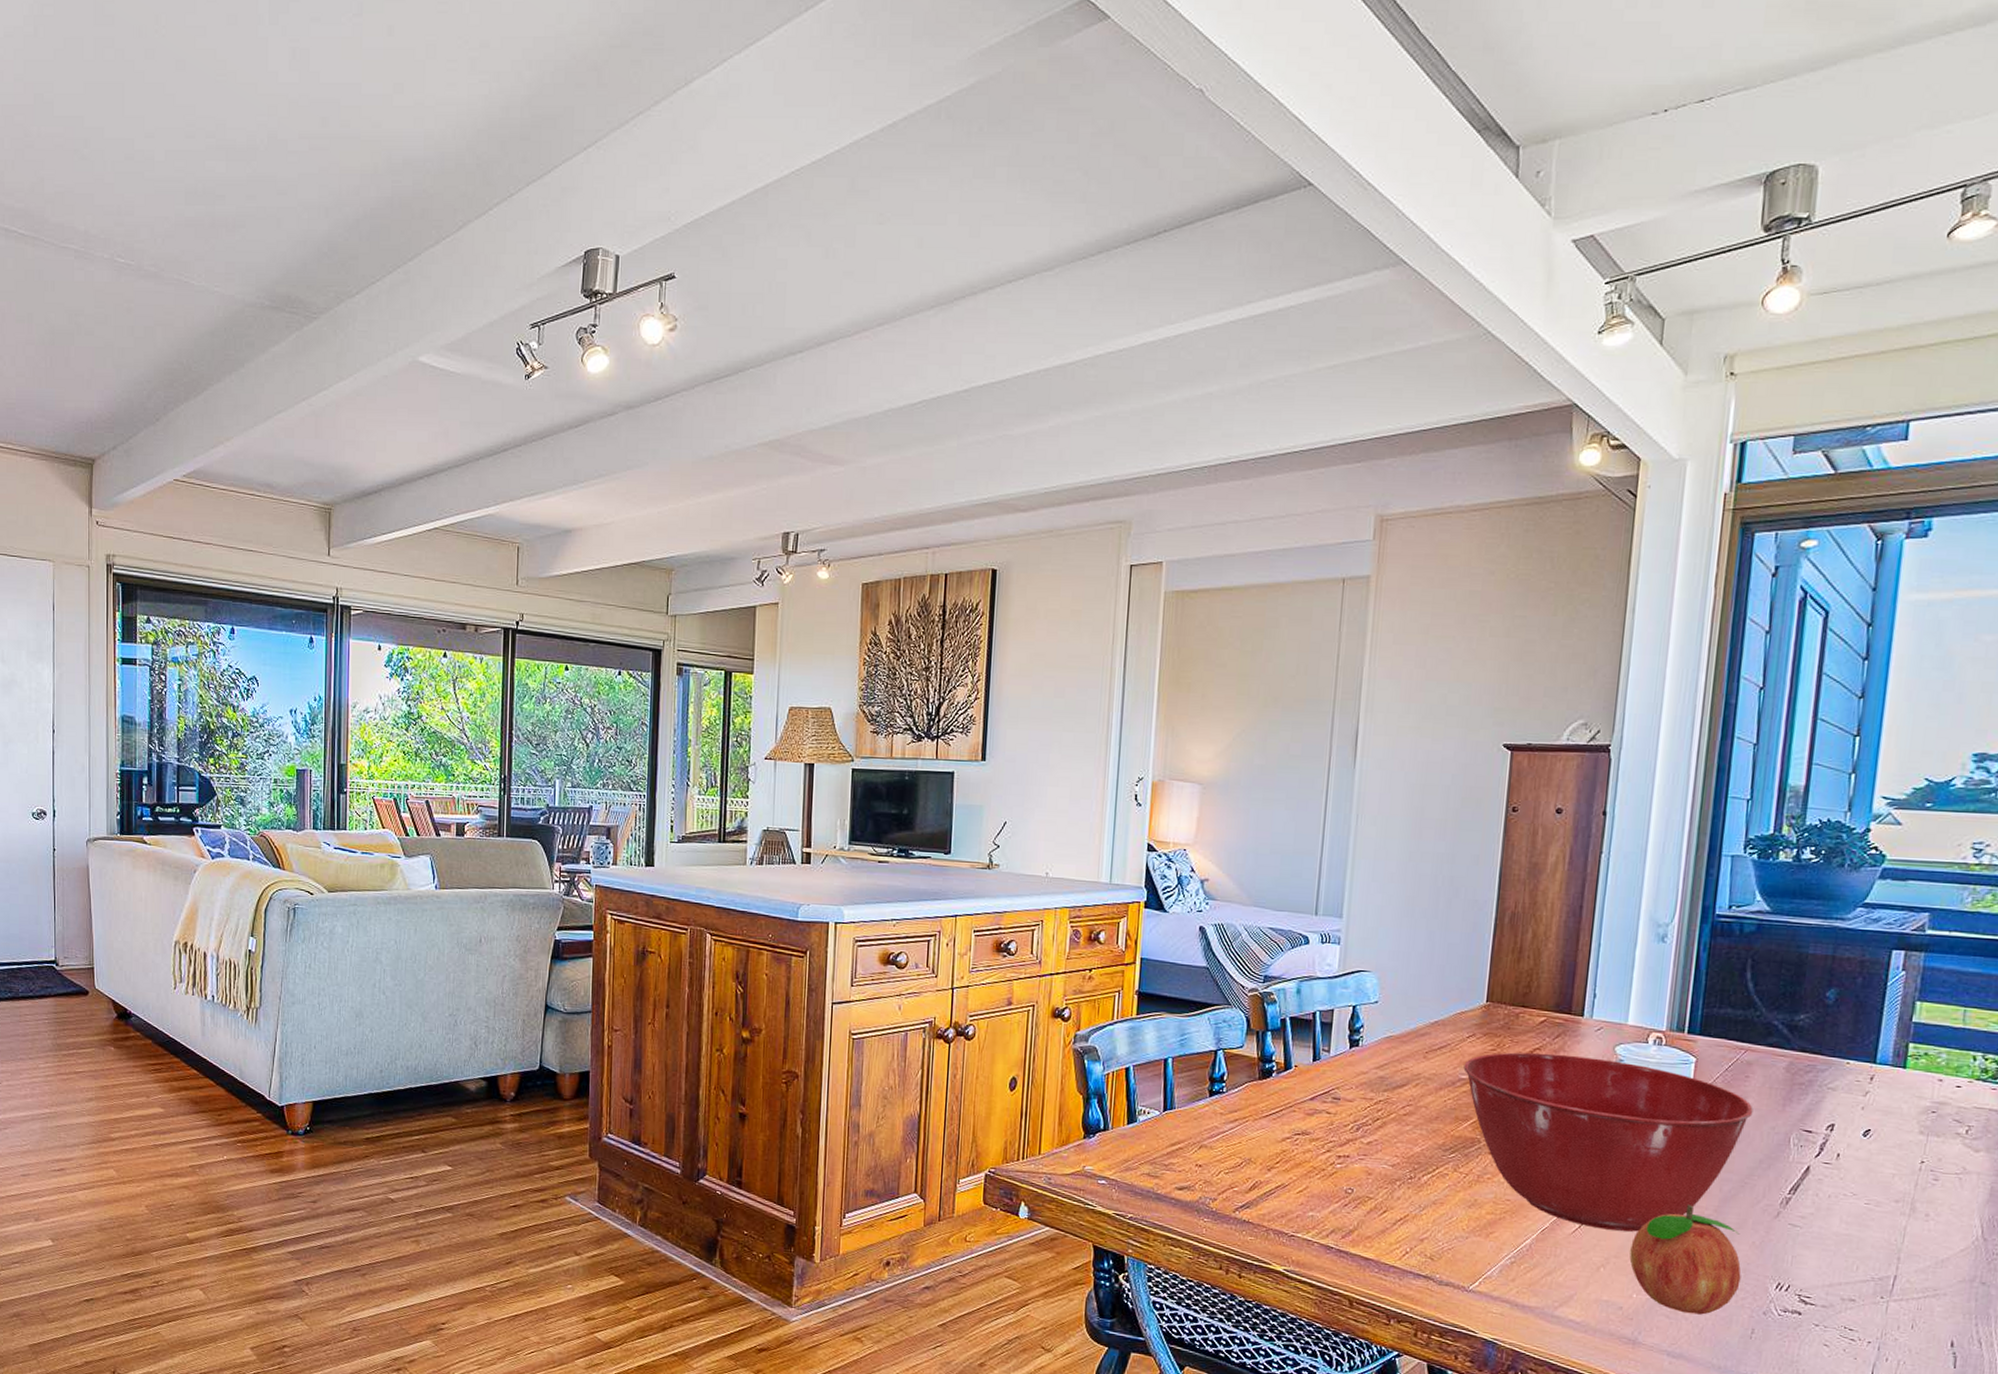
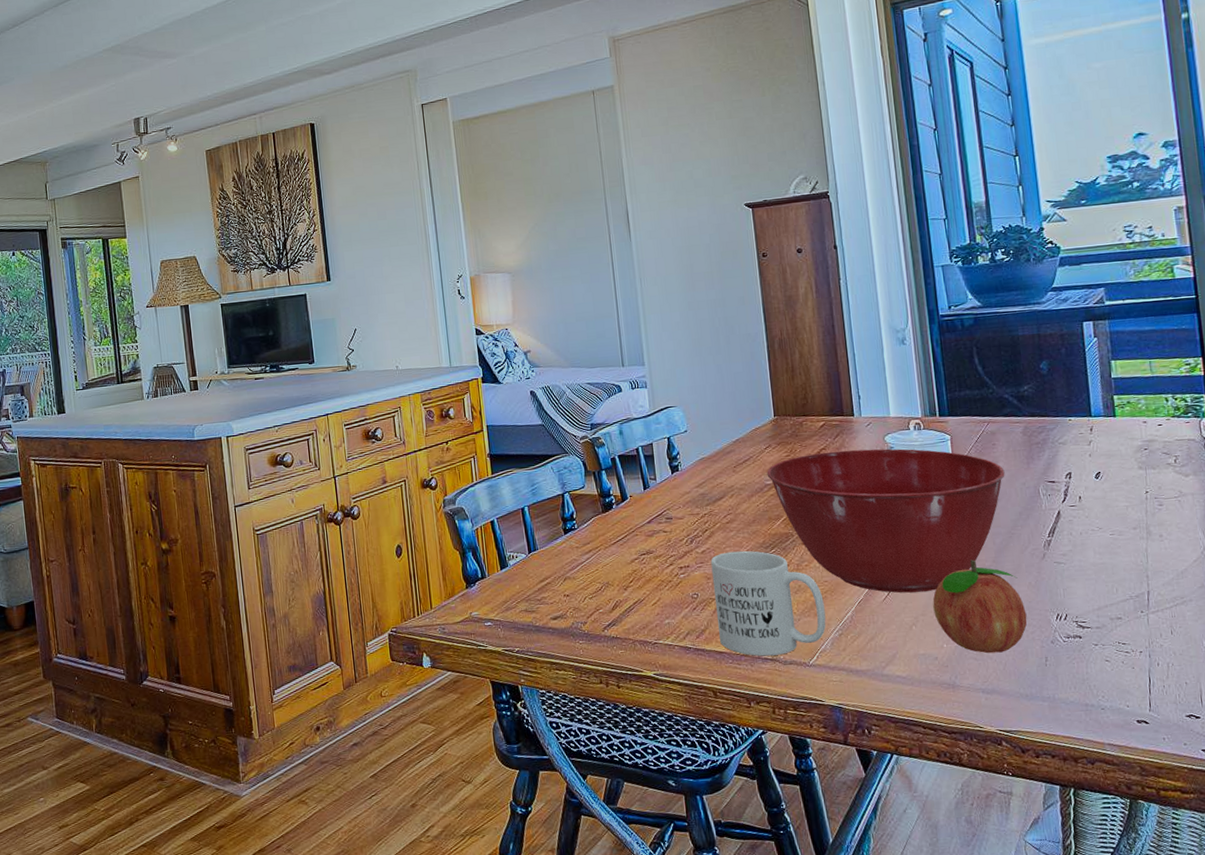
mug: none [1369,1147,1501,1274] -> present [710,550,826,656]

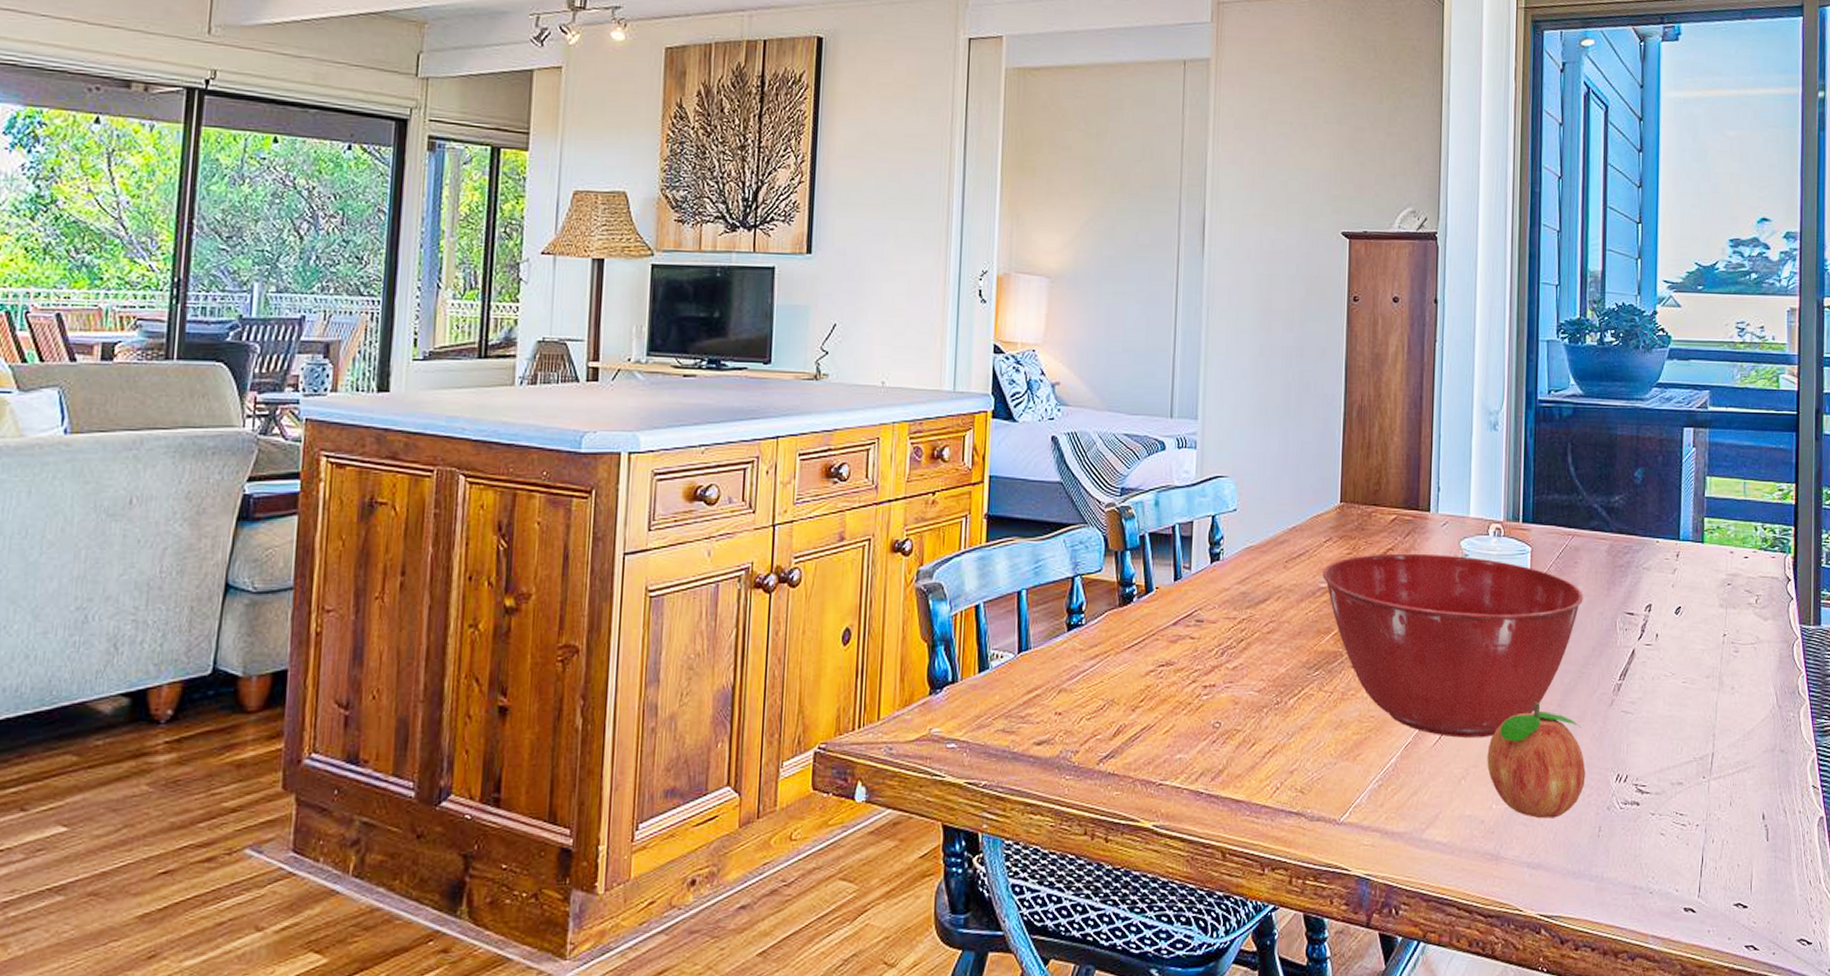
mug: present [710,550,826,656] -> none [1238,670,1367,809]

